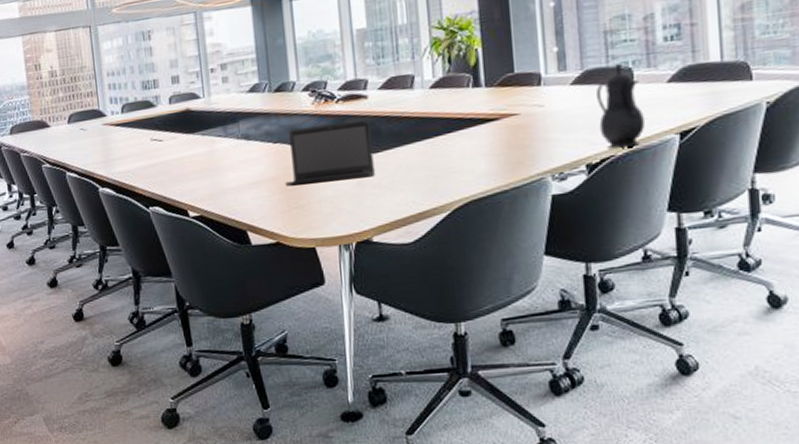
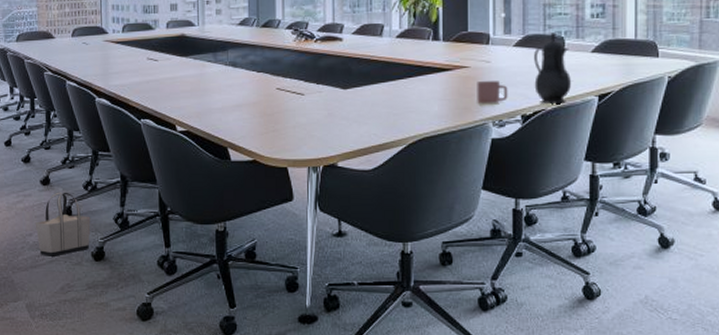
shopping bag: none [45,293,106,364] -> present [35,192,91,256]
laptop: present [285,119,375,187] -> none [265,59,344,111]
mug: none [529,127,569,157] -> present [477,81,508,105]

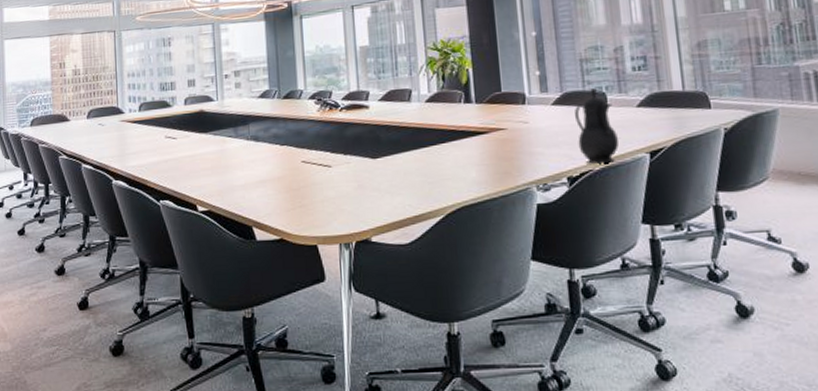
shopping bag: present [35,192,91,256] -> none [49,281,109,353]
mug: present [477,81,508,105] -> none [516,142,551,169]

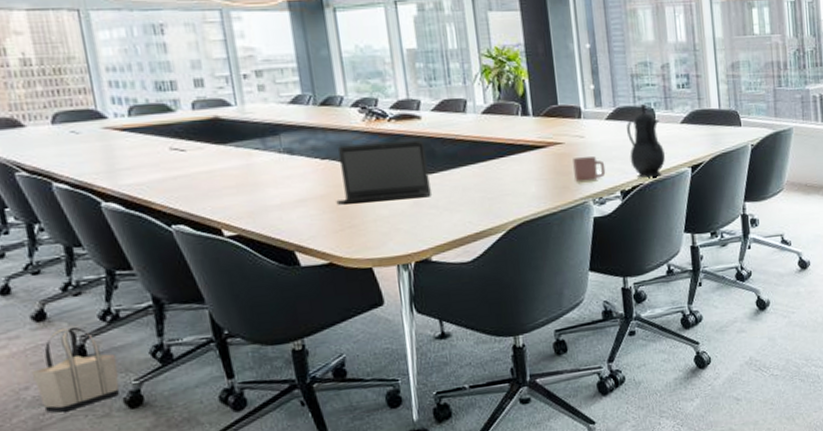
shopping bag: none [49,281,109,353] -> present [31,326,120,413]
laptop: none [290,128,374,186] -> present [336,140,431,205]
mug: none [516,142,551,169] -> present [573,156,606,183]

